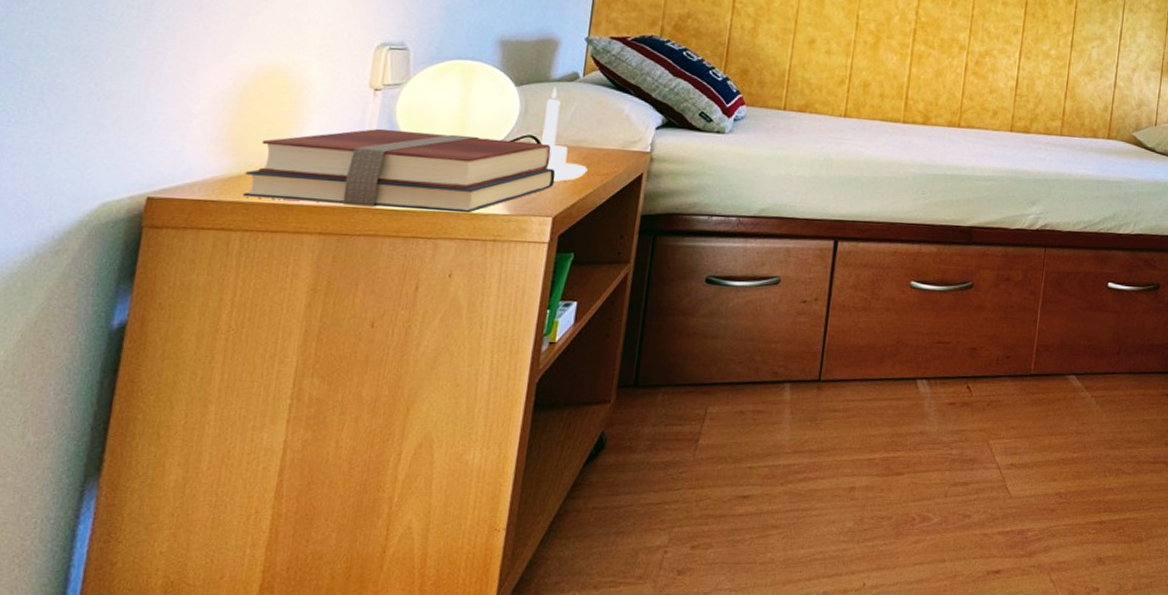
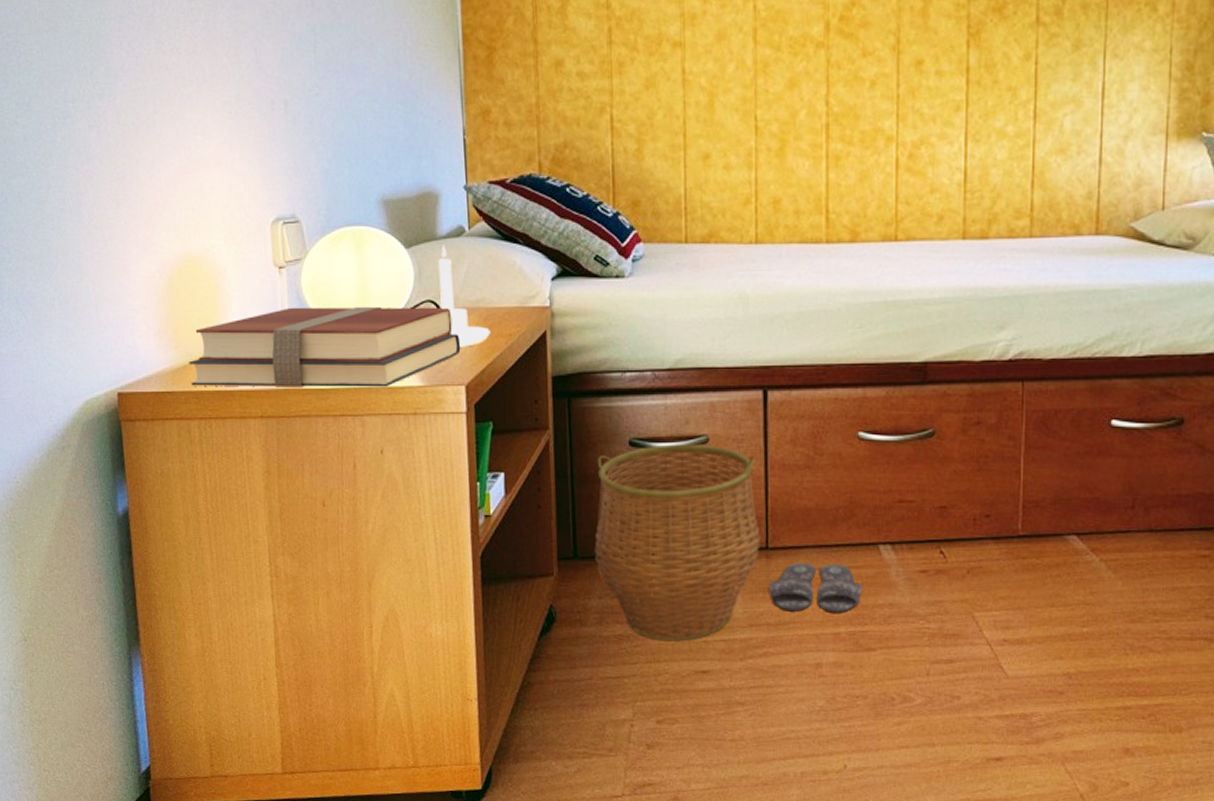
basket: none [655,283,820,468] -> present [594,444,761,642]
slippers: none [816,394,900,440] -> present [769,562,863,613]

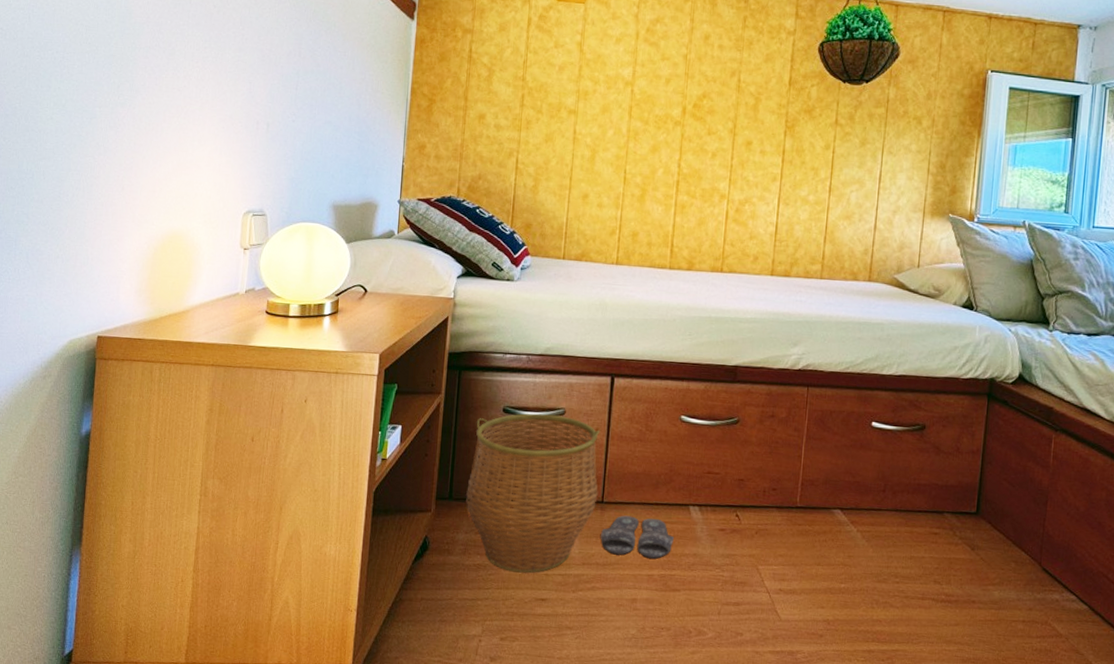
books: present [188,306,461,387] -> none [158,280,380,350]
candle holder: present [438,245,491,347] -> none [368,243,405,324]

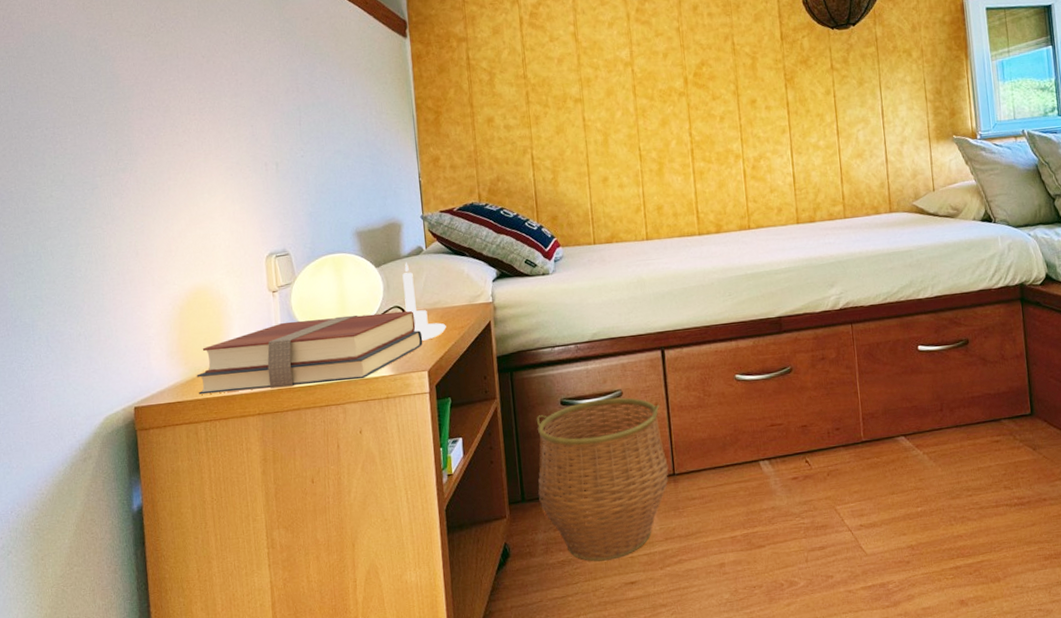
books: none [158,280,380,350] -> present [196,310,423,395]
candle holder: none [368,243,405,324] -> present [402,262,447,341]
slippers: present [601,515,675,559] -> none [678,480,751,524]

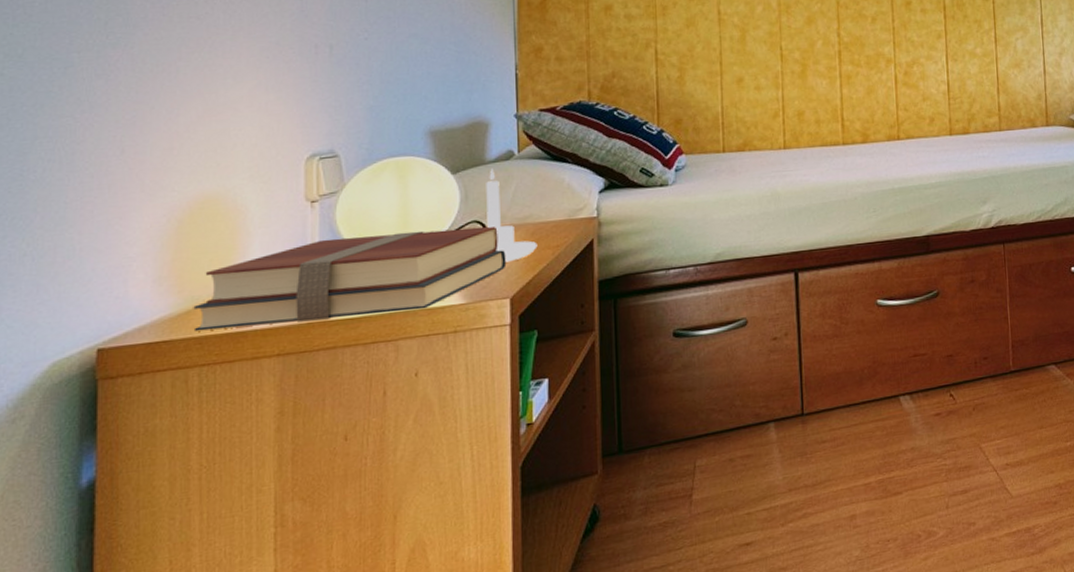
basket: present [536,397,669,561] -> none [639,327,797,521]

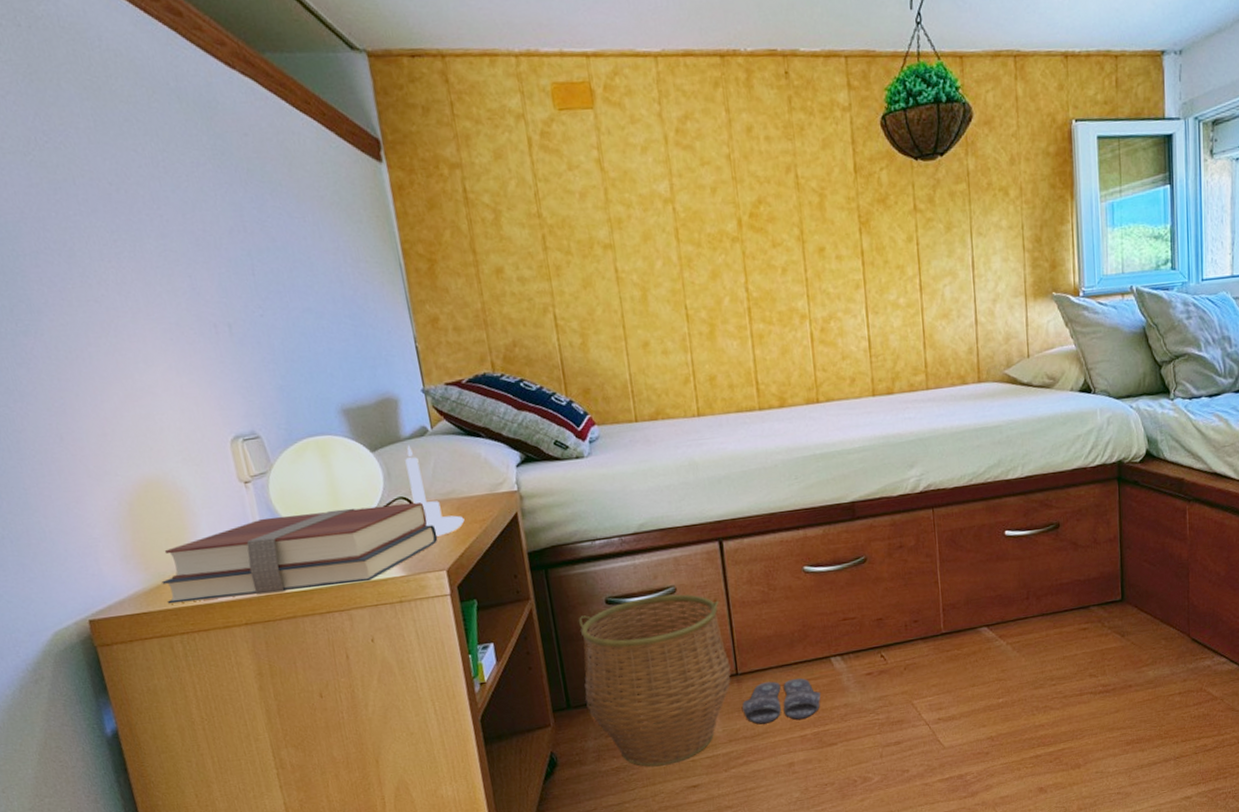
basket: none [639,327,797,521] -> present [578,594,731,767]
slippers: none [806,418,888,471] -> present [742,677,822,725]

